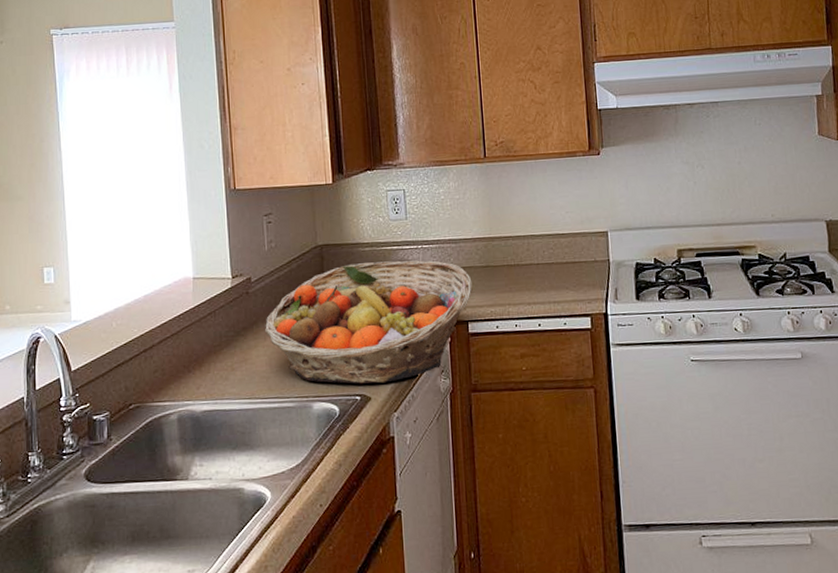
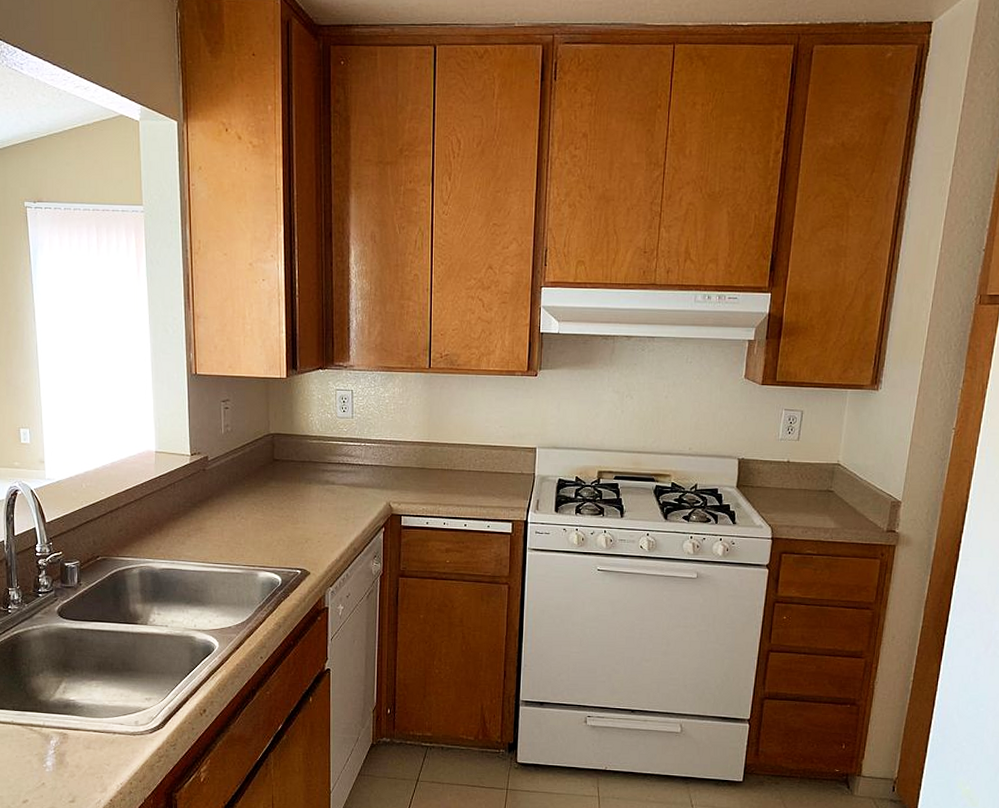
fruit basket: present [264,260,473,384] -> none [218,454,408,561]

